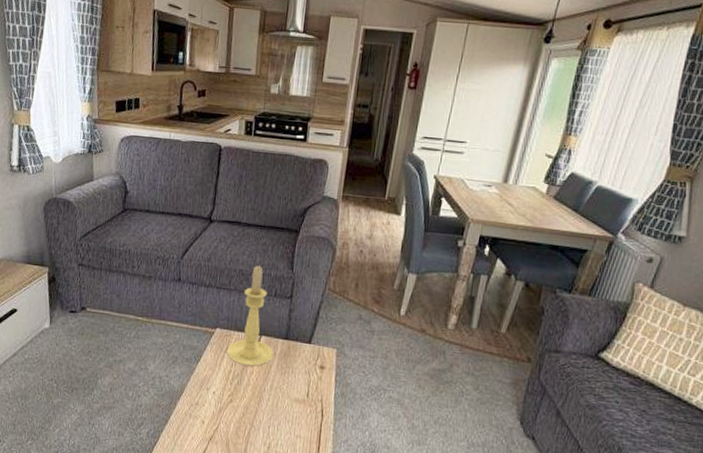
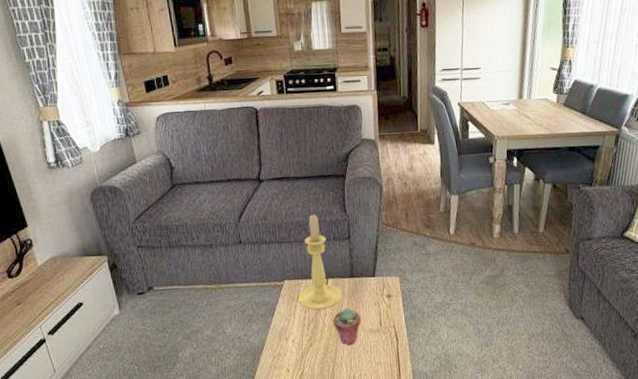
potted succulent: none [257,370,288,411] -> present [332,308,361,346]

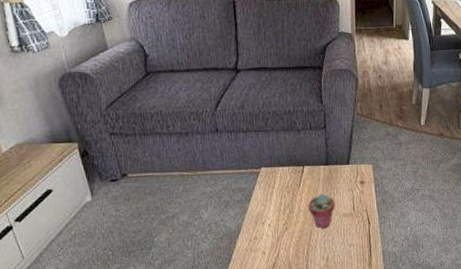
candle holder: present [298,214,342,309] -> none [275,104,318,195]

